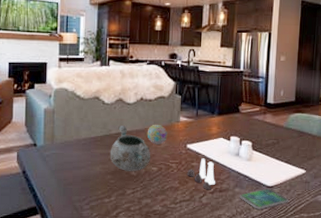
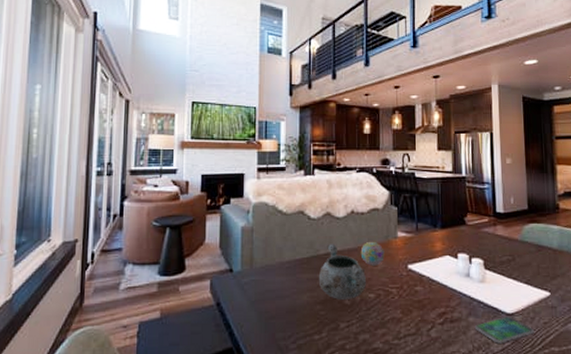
salt and pepper shaker set: present [186,158,215,190] -> none [410,281,445,321]

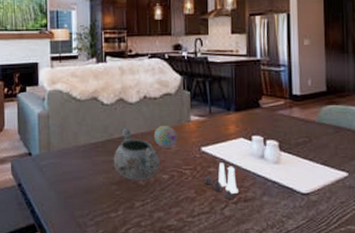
salt and pepper shaker set: none [410,281,445,321] -> present [203,162,238,200]
smartphone: present [475,317,534,344] -> none [270,196,330,222]

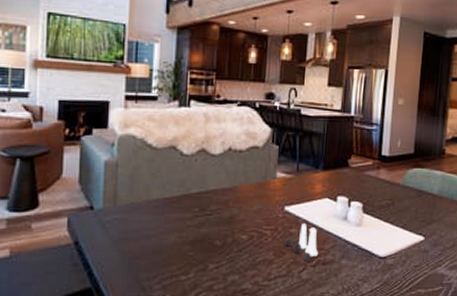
decorative bowl: present [113,128,160,180] -> none [188,182,240,240]
decorative ball: present [153,125,178,149] -> none [235,181,261,207]

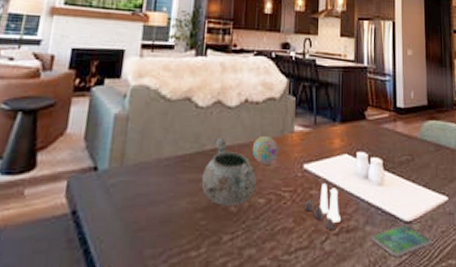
decorative bowl: none [188,182,240,240] -> present [201,138,256,206]
decorative ball: none [235,181,261,207] -> present [252,135,279,165]
smartphone: none [347,260,404,285] -> present [372,225,432,257]

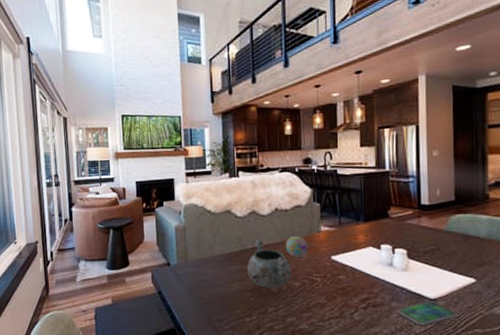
salt and pepper shaker set: present [303,183,340,231] -> none [333,270,367,305]

